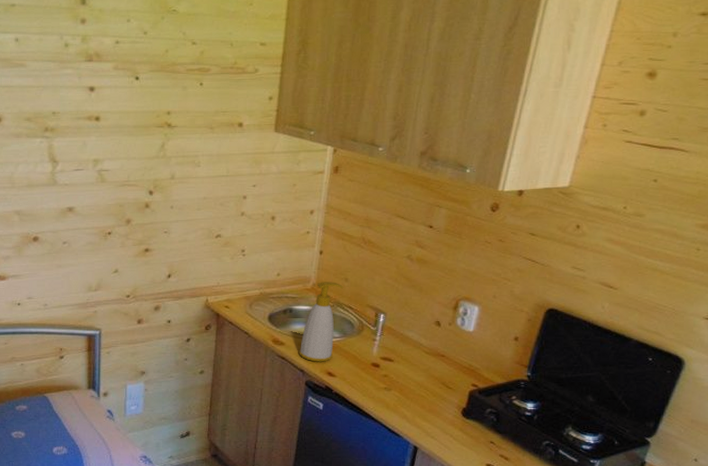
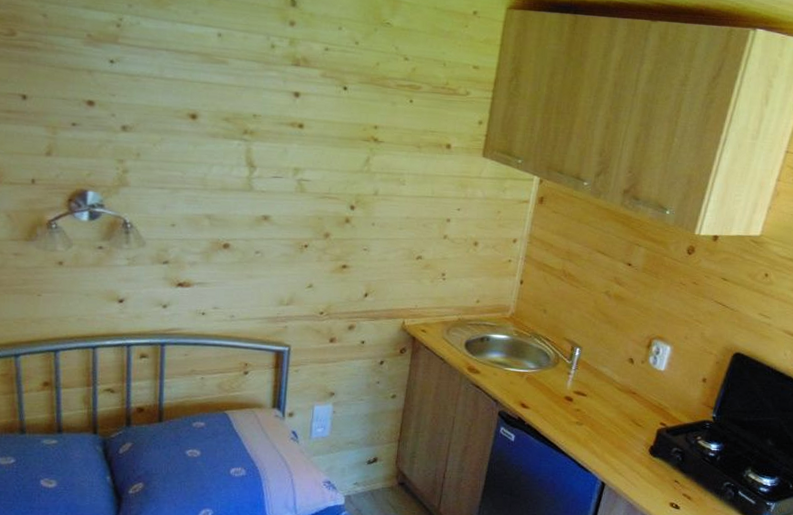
soap bottle: present [299,282,344,362] -> none [494,311,542,393]

